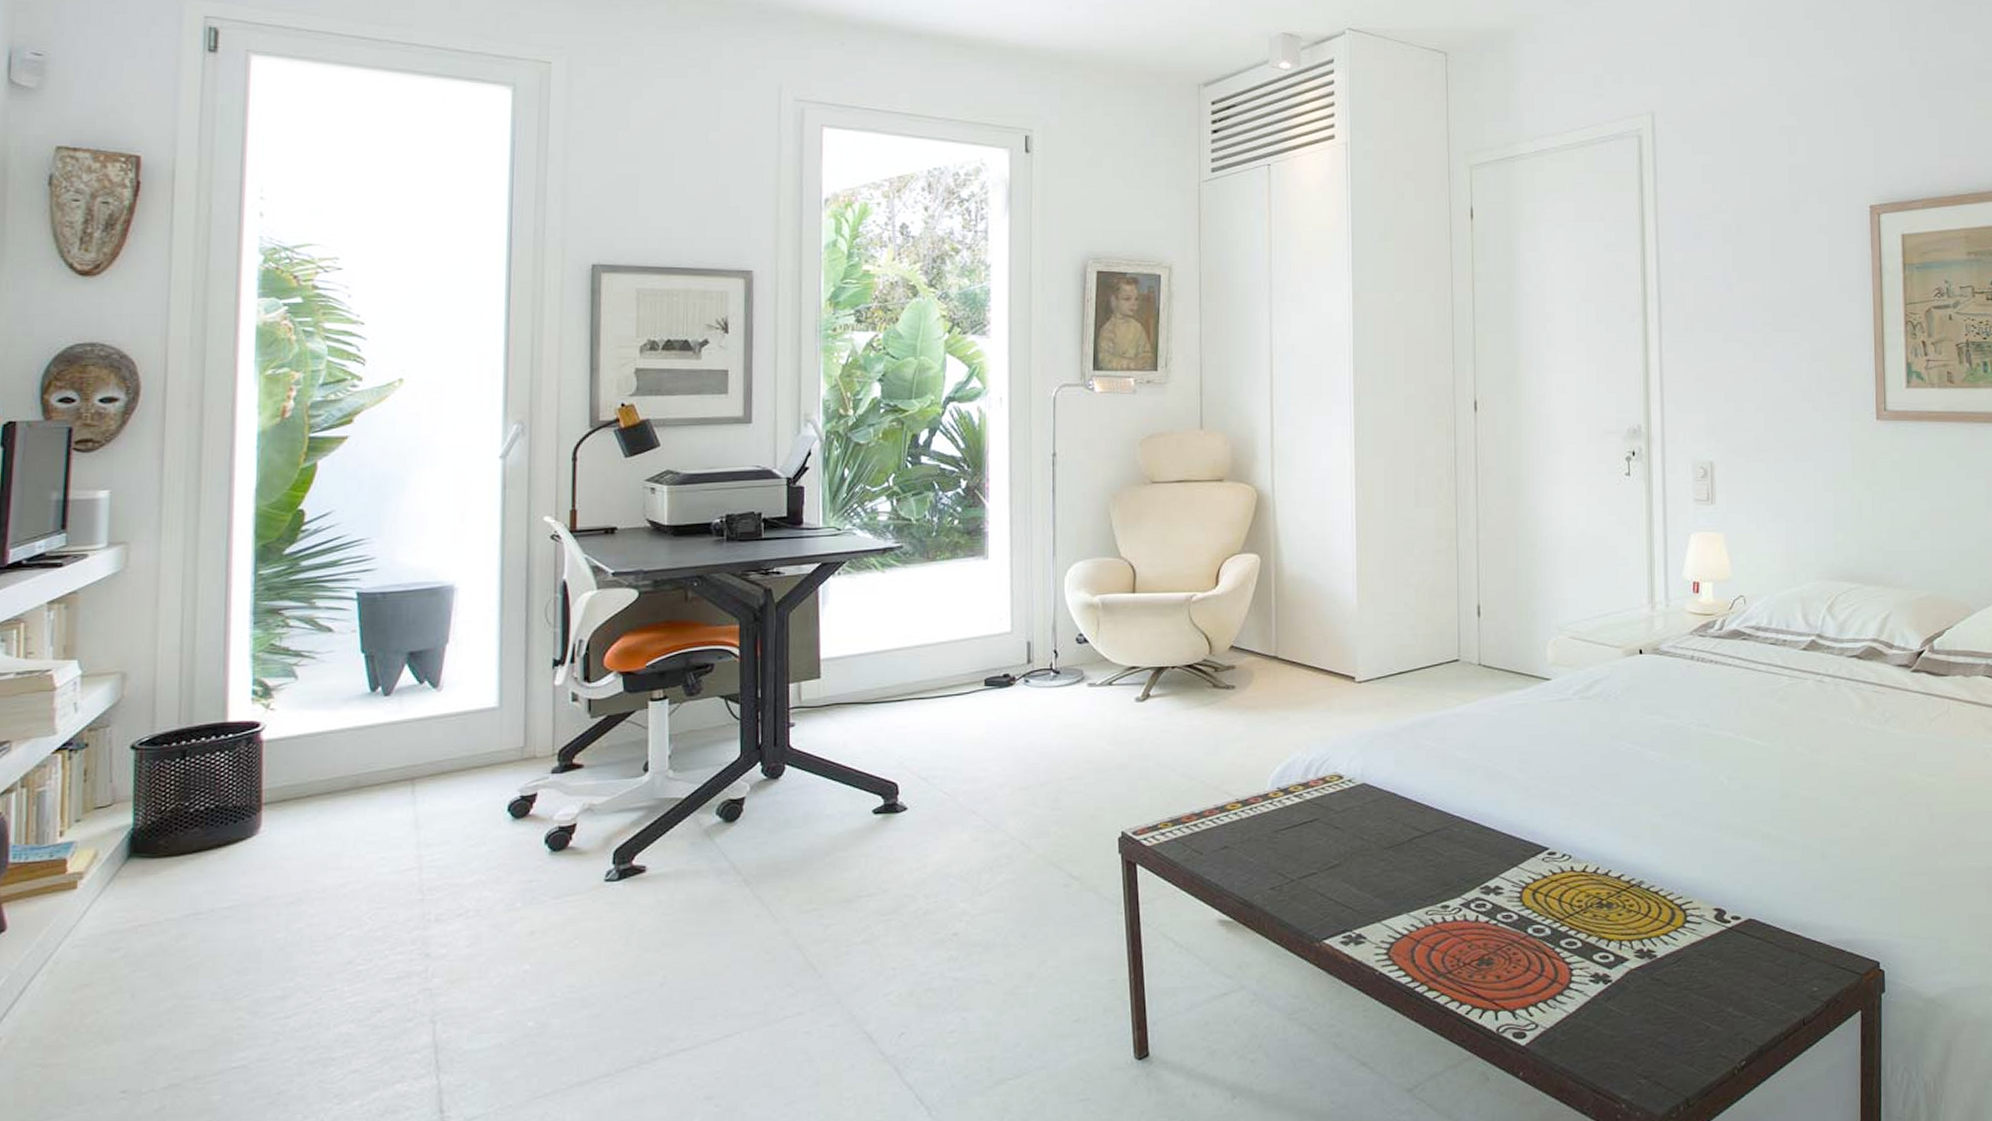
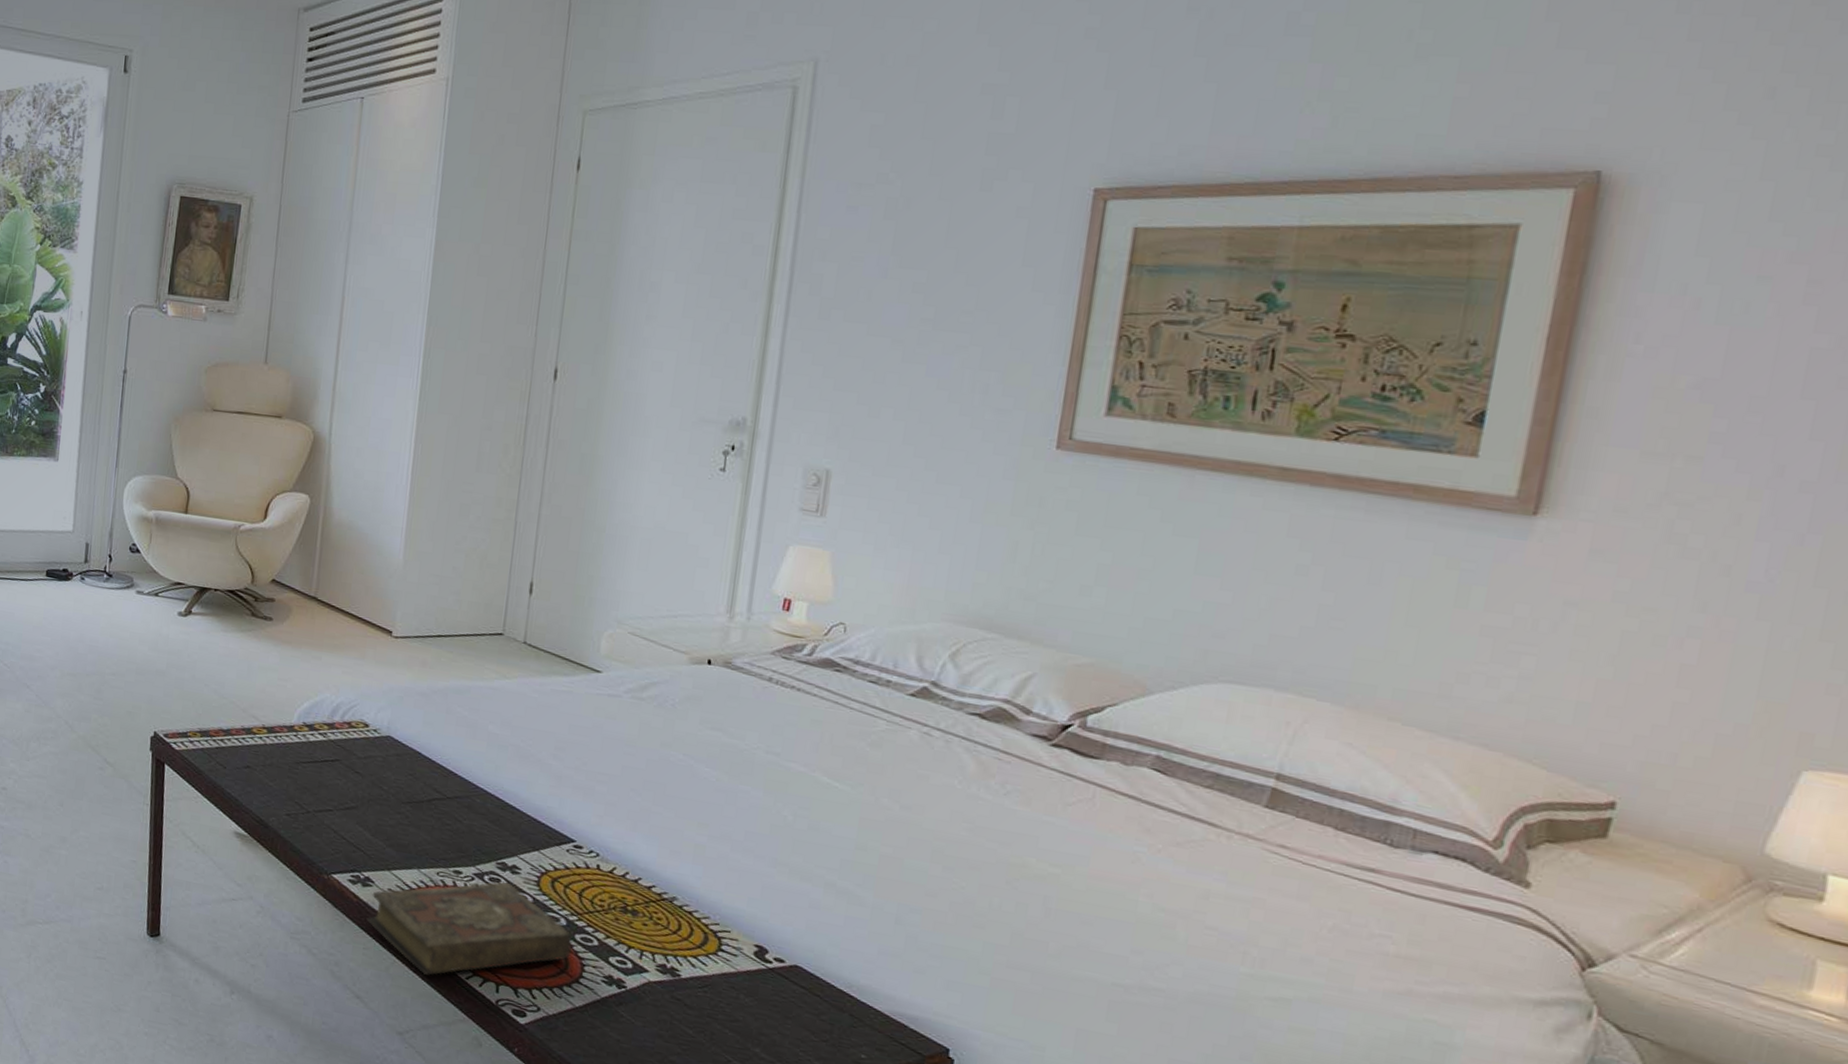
book: none [1363,905,1560,1021] -> present [366,881,573,976]

